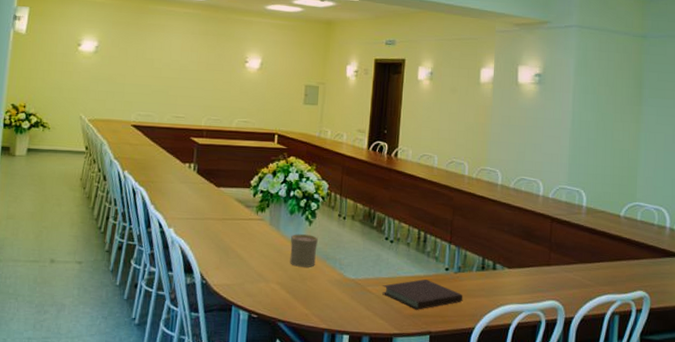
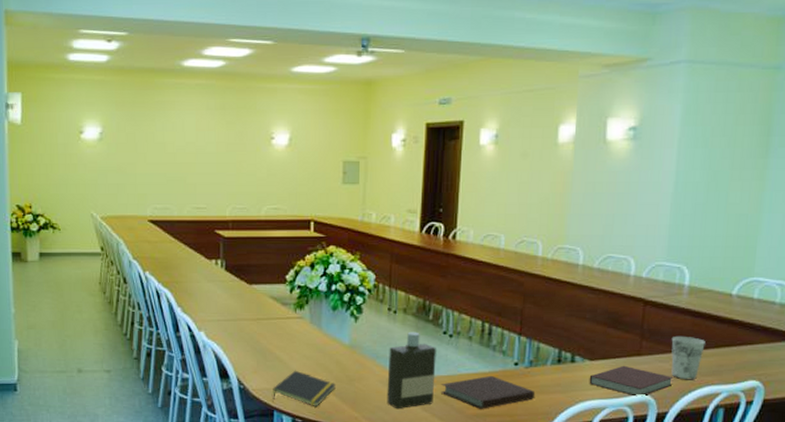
notepad: none [231,267,290,303] -> present [273,370,336,406]
cup: present [290,234,319,267] -> none [335,332,367,367]
bottle: none [334,236,379,308] -> present [386,331,436,409]
notebook: none [508,274,577,303] -> present [589,365,674,397]
cup: none [574,250,601,289] -> present [671,337,705,380]

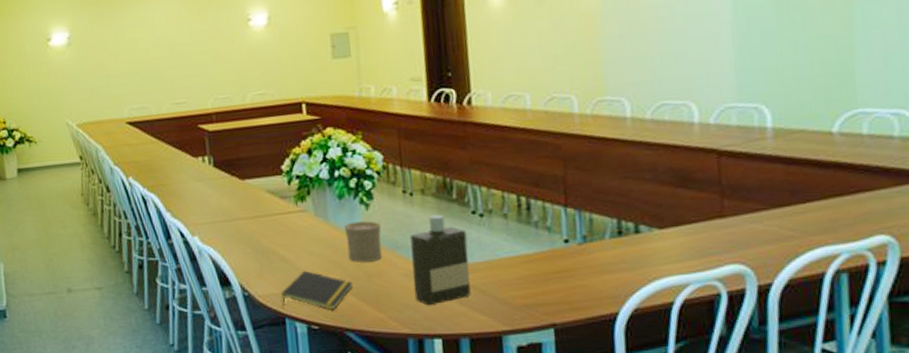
cup: none [335,332,367,367] -> present [345,221,382,262]
notebook: present [440,375,536,409] -> none [476,257,596,298]
notebook: present [589,365,674,397] -> none [661,231,773,268]
cup: present [671,337,705,380] -> none [761,189,808,243]

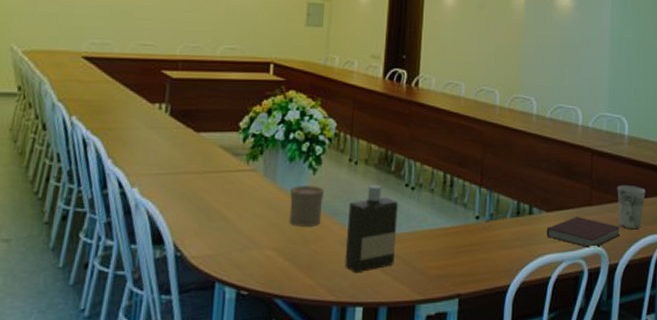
notepad: present [281,270,353,310] -> none [214,231,289,274]
notebook: none [661,231,773,268] -> present [546,216,621,249]
cup: none [761,189,808,243] -> present [617,186,646,230]

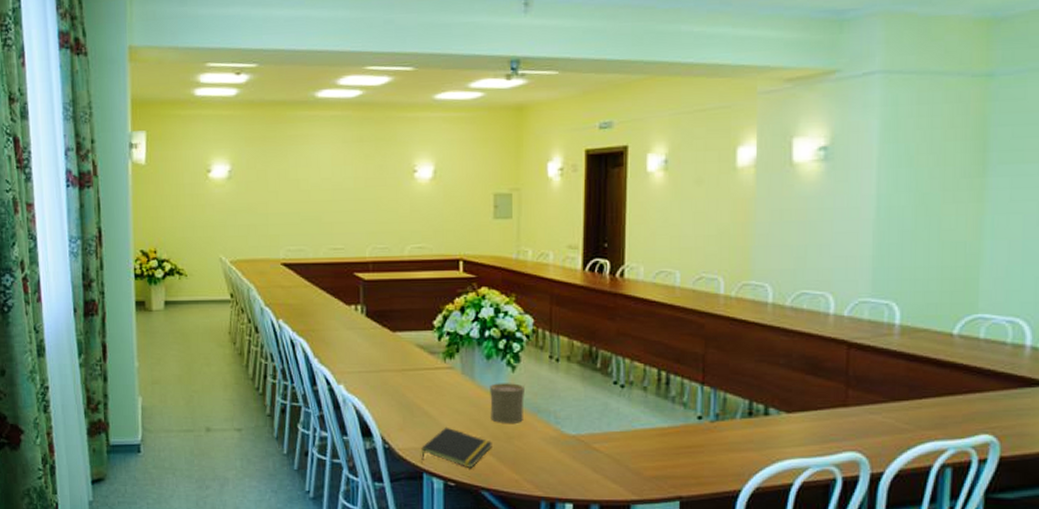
notepad: none [214,231,289,274] -> present [421,427,492,468]
bottle: present [344,184,398,274] -> none [551,382,606,471]
notebook: present [546,216,621,249] -> none [787,418,888,455]
cup: present [617,186,646,230] -> none [883,384,924,435]

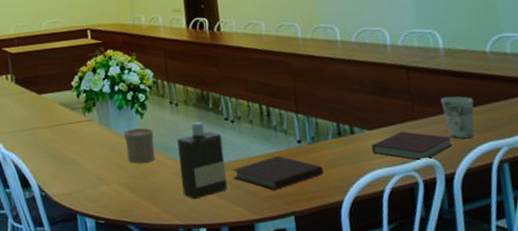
notepad: present [421,427,492,468] -> none [73,171,132,206]
bottle: none [551,382,606,471] -> present [177,121,228,200]
notebook: none [612,431,724,470] -> present [231,155,324,190]
notebook: none [787,418,888,455] -> present [371,131,452,161]
cup: none [883,384,924,435] -> present [440,96,475,139]

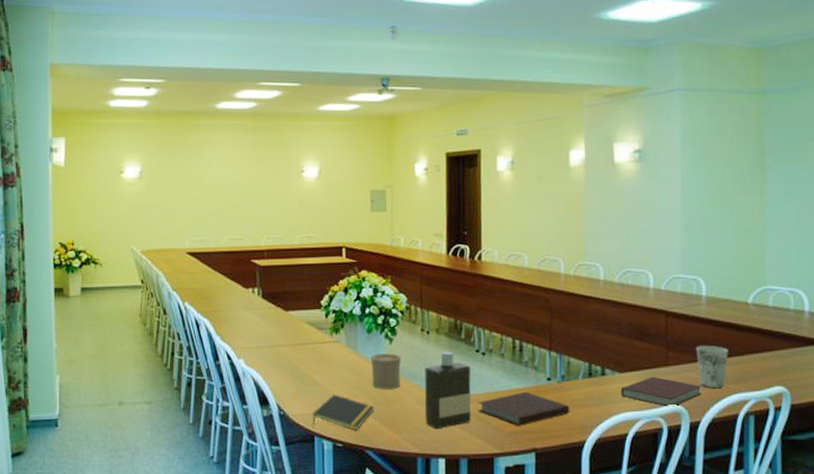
notepad: none [73,171,132,206] -> present [312,394,374,430]

